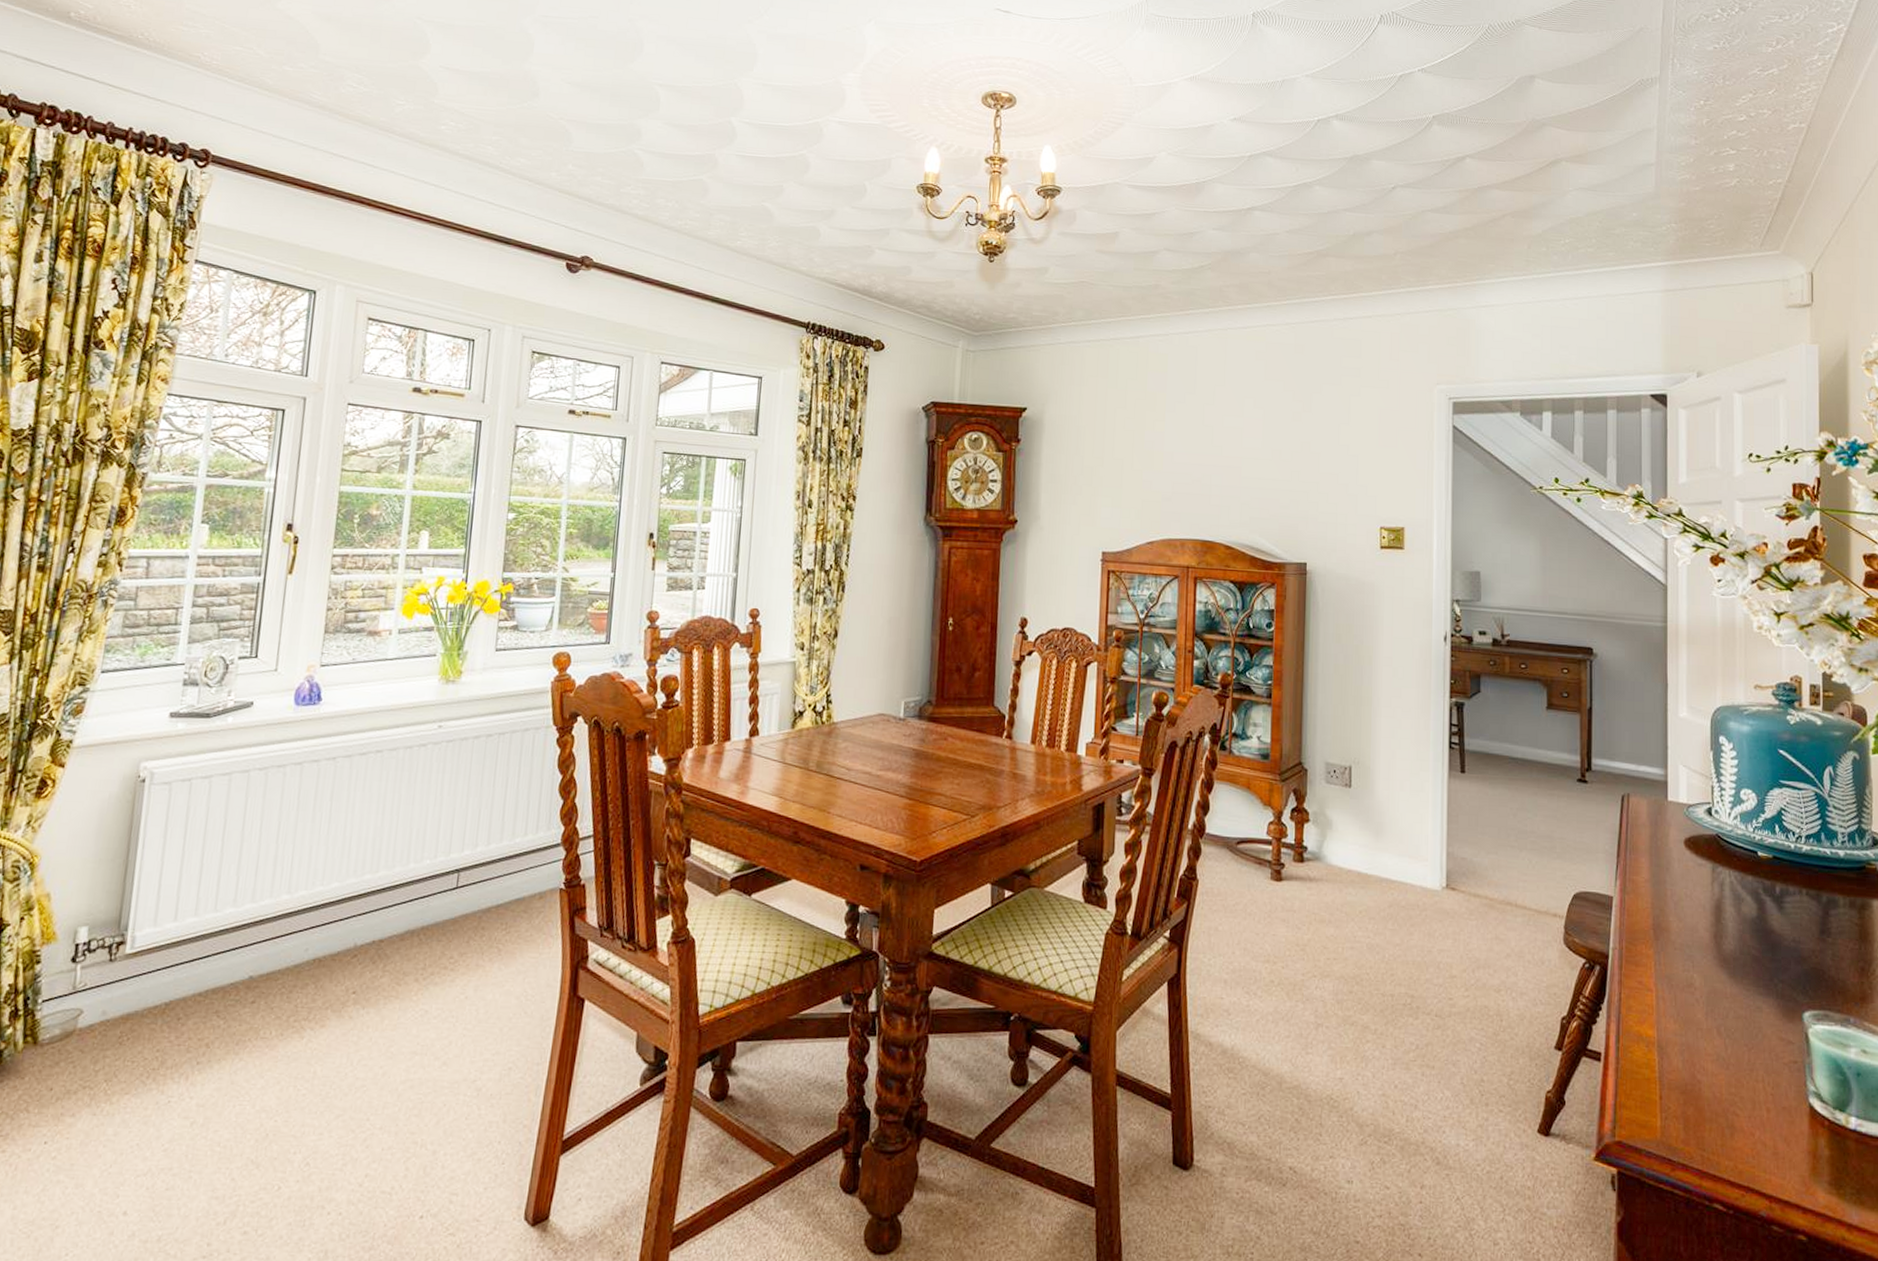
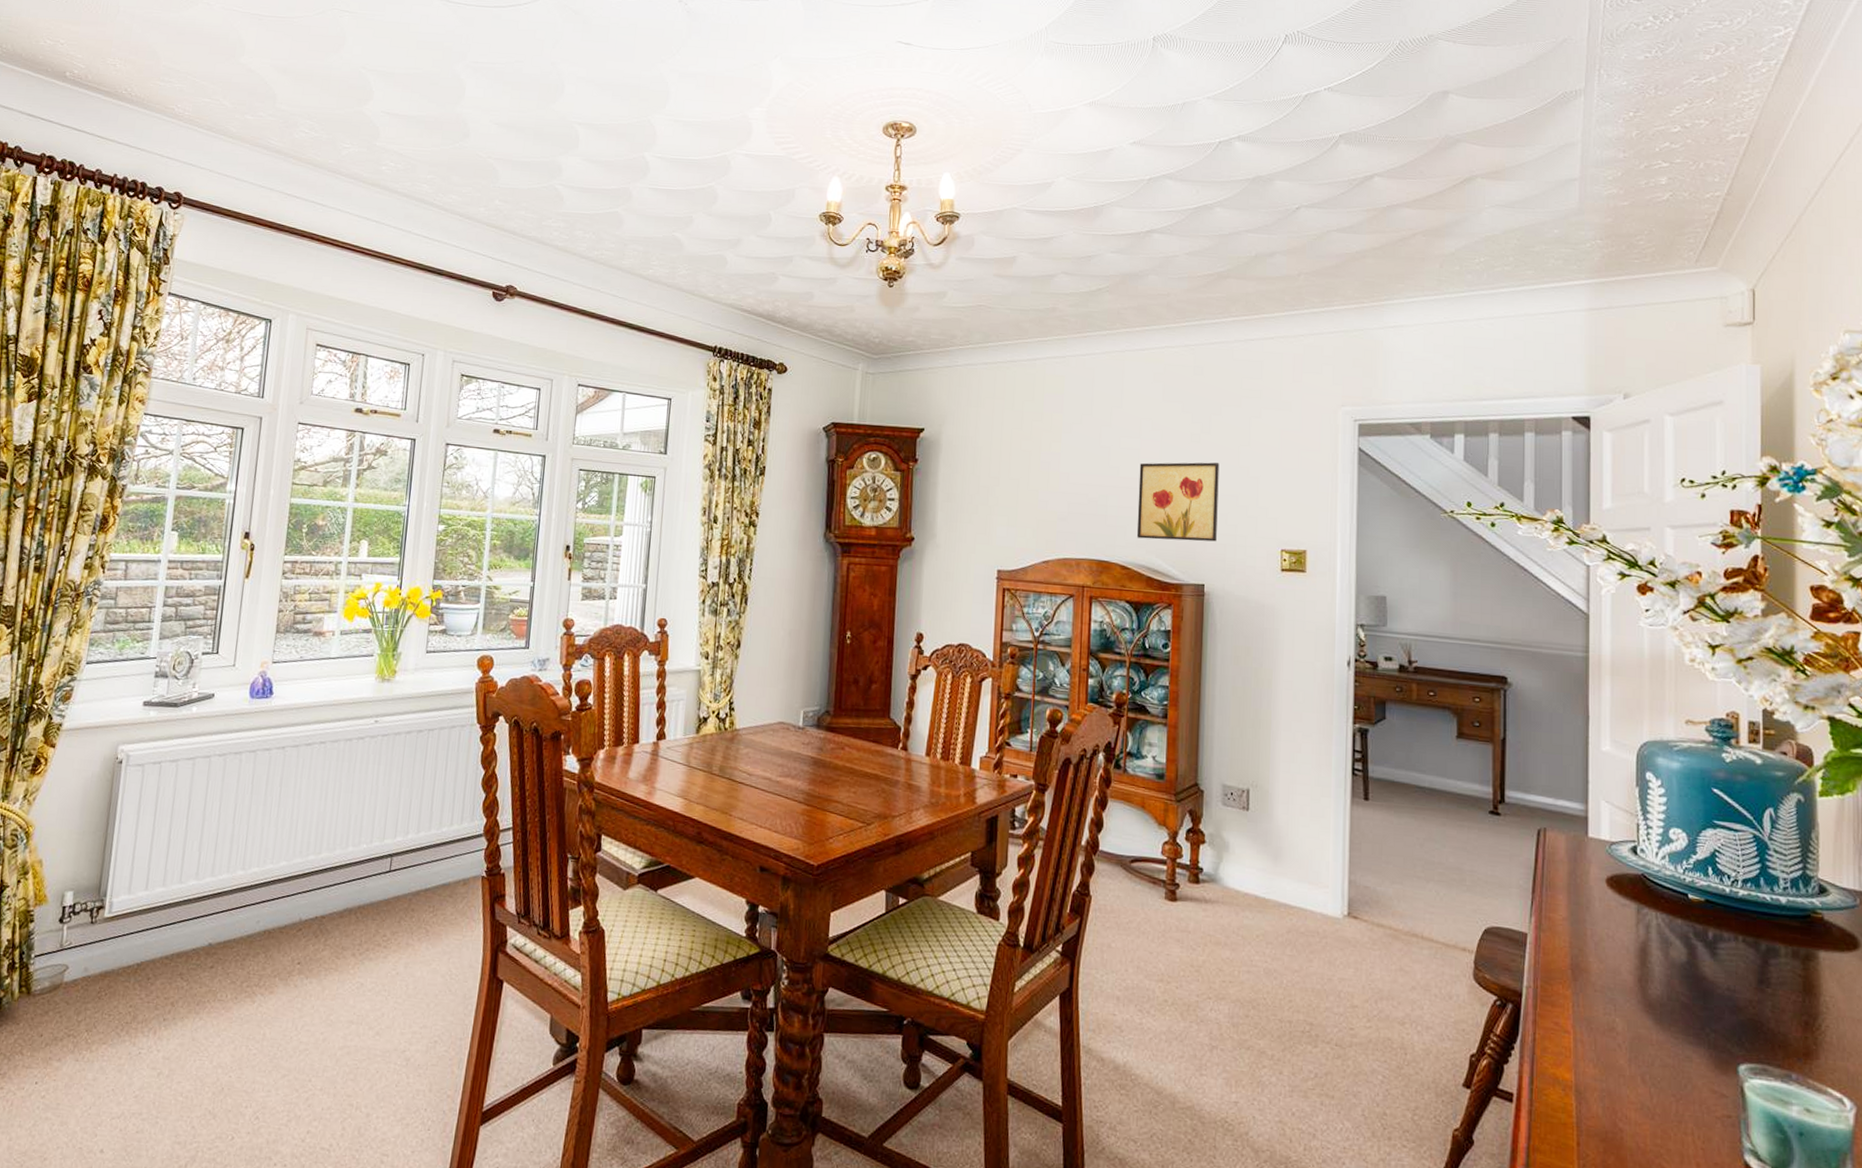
wall art: none [1240,440,1320,520] -> present [1136,462,1220,542]

